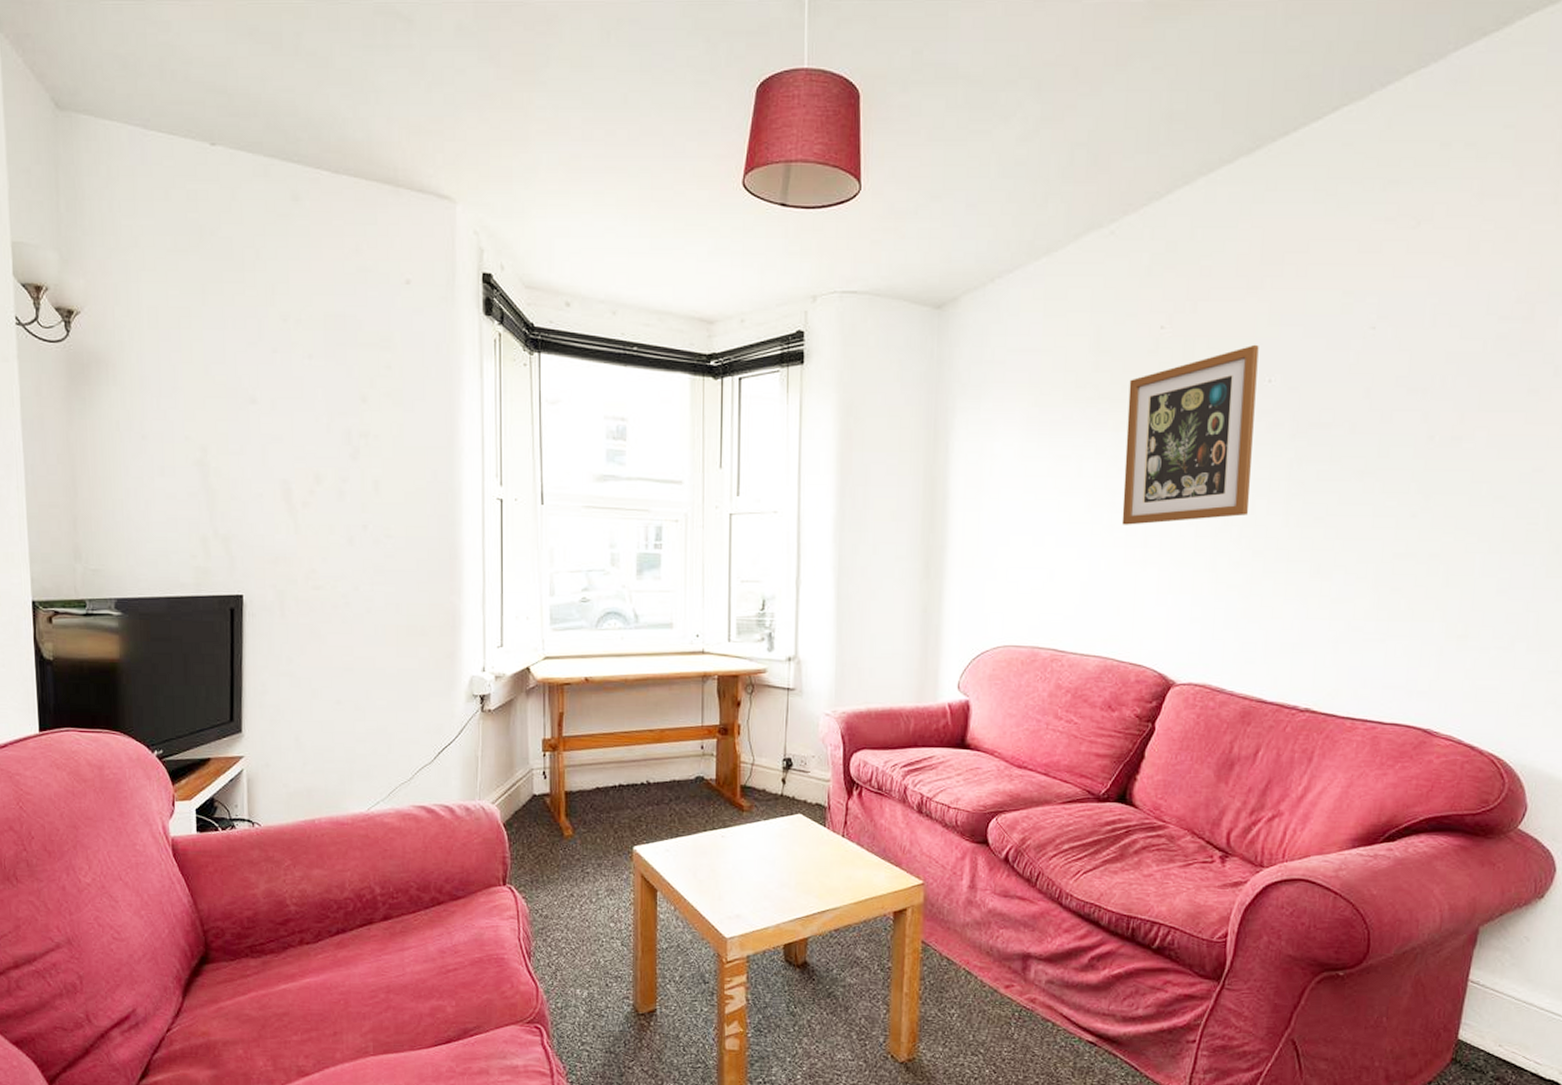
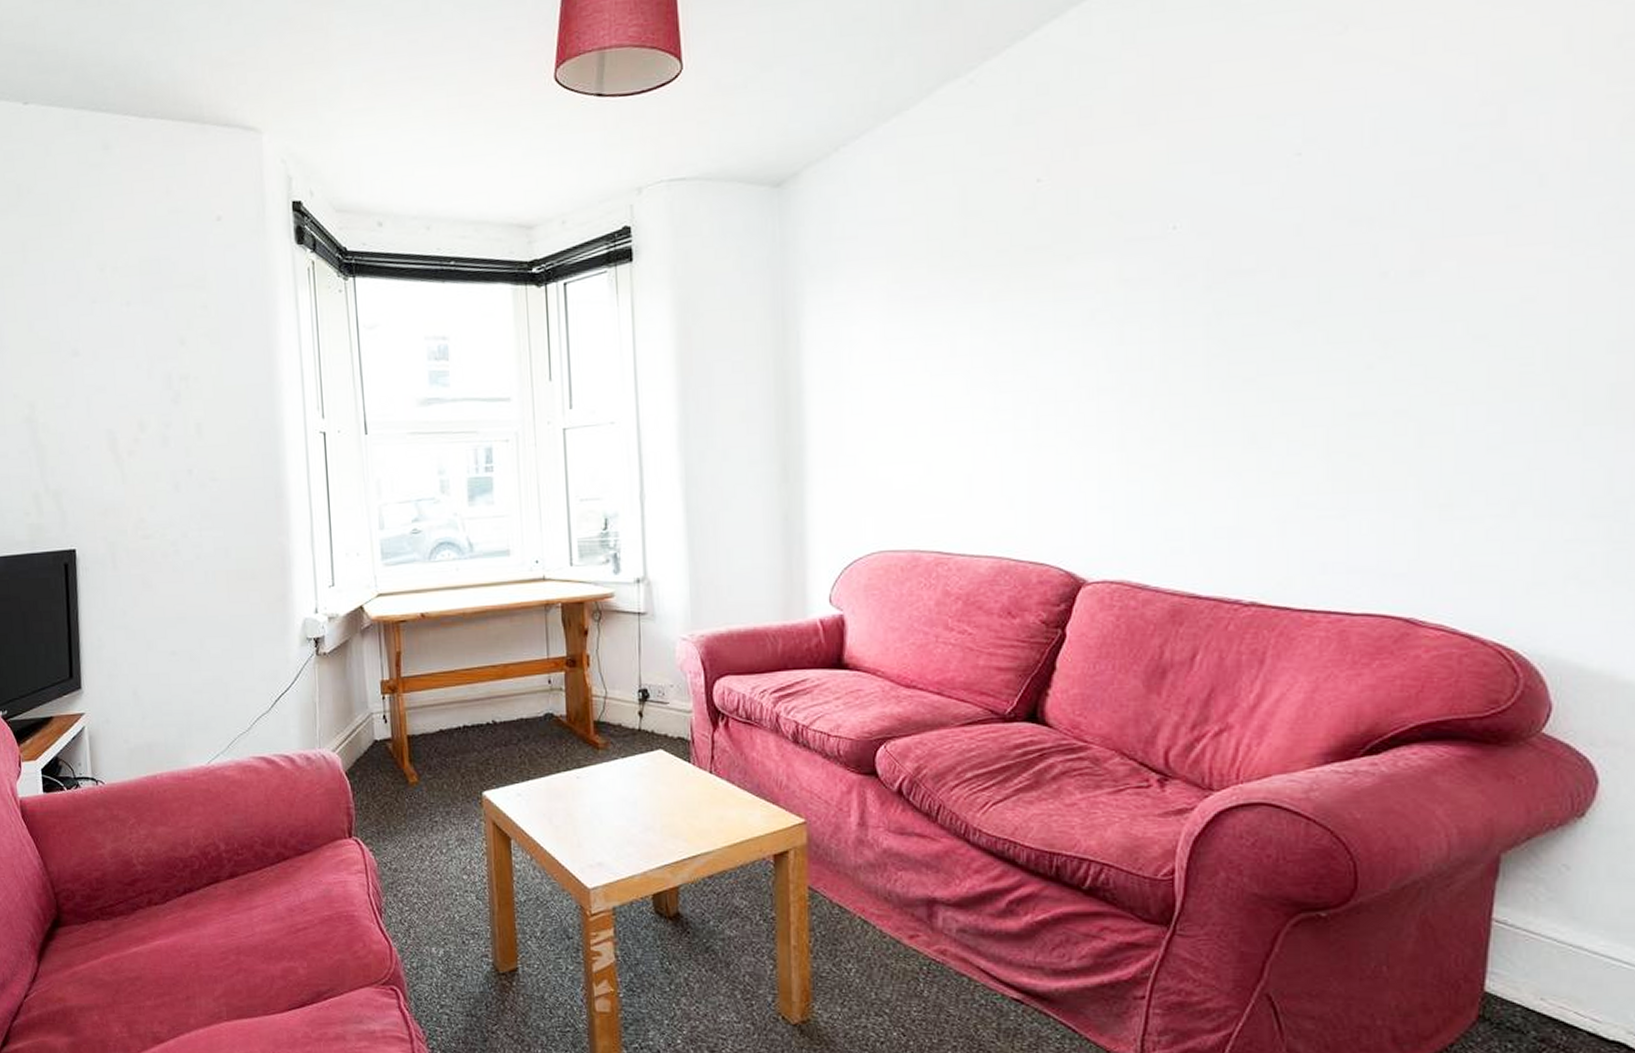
wall art: present [1121,344,1259,525] -> none [1004,188,1159,406]

